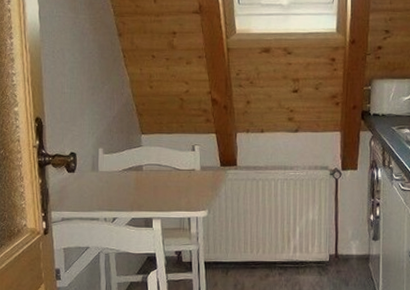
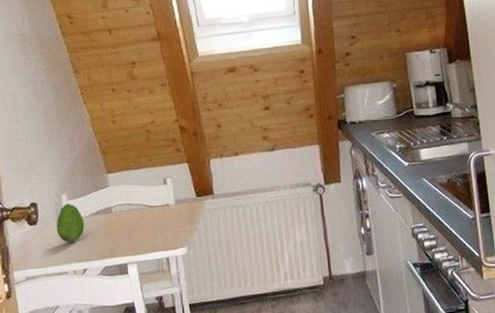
fruit: none [91,157,117,193] -> present [56,203,85,243]

